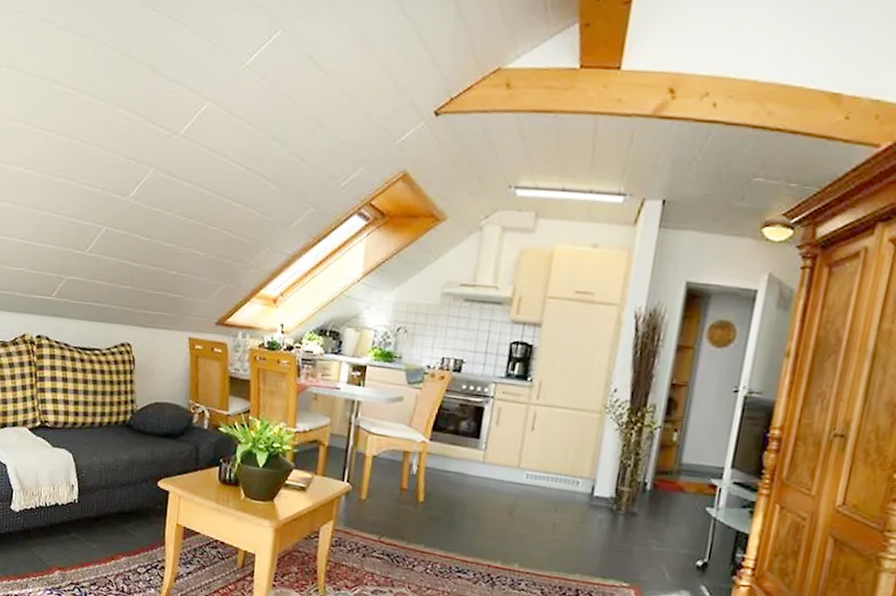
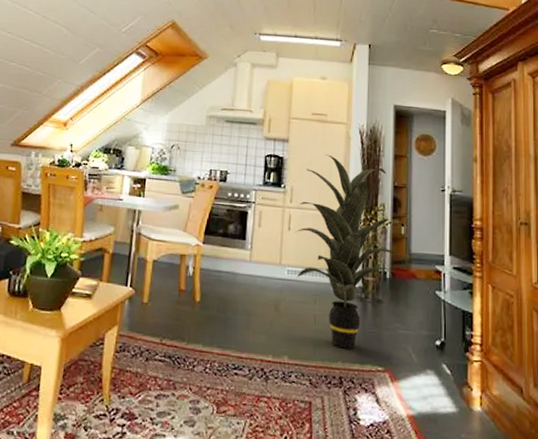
indoor plant: none [536,342,675,563] -> present [295,154,407,349]

